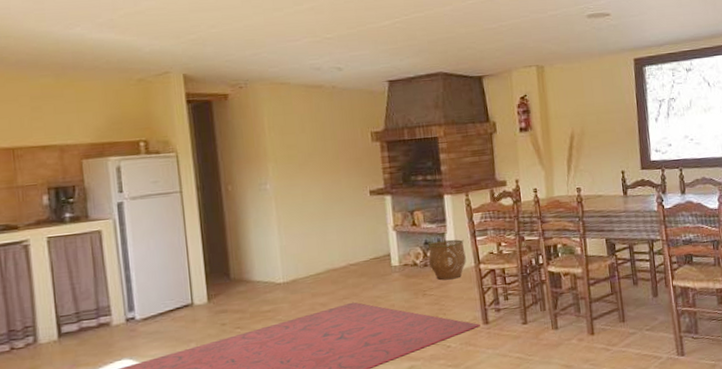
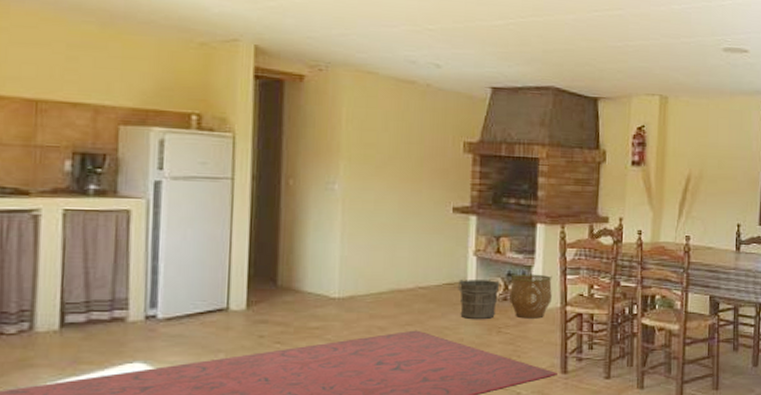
bucket: none [382,250,420,287] -> present [457,280,500,320]

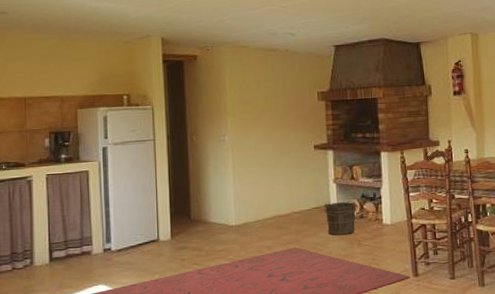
basket: present [509,273,552,319] -> none [365,194,399,232]

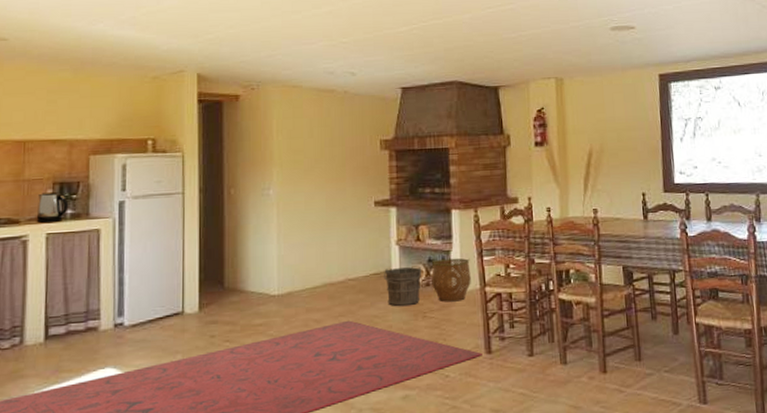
kettle: none [38,139,63,167] -> present [37,191,69,224]
basket: none [365,194,399,232] -> present [431,258,471,302]

